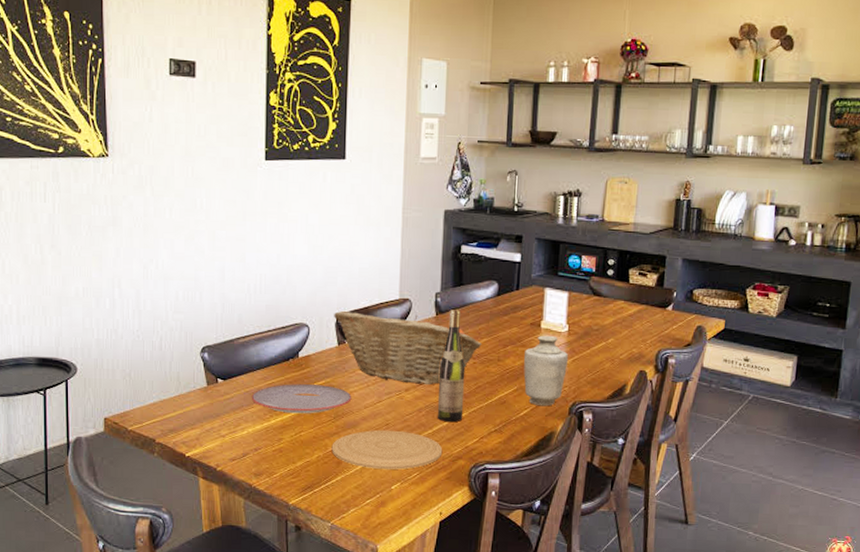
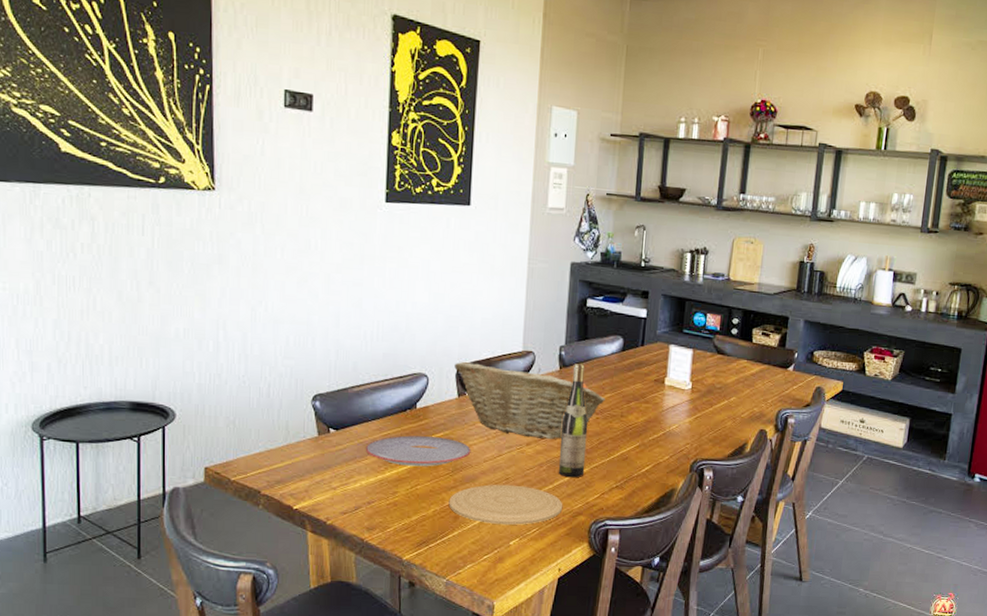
vase: present [524,335,568,407] -> none [646,392,691,463]

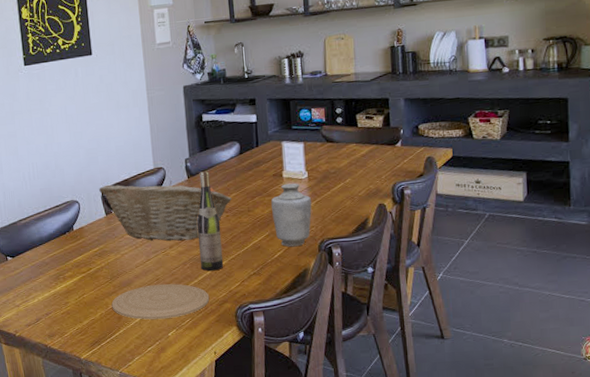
plate: present [365,435,471,467] -> none [37,251,124,280]
vase: none [646,392,691,463] -> present [271,183,312,247]

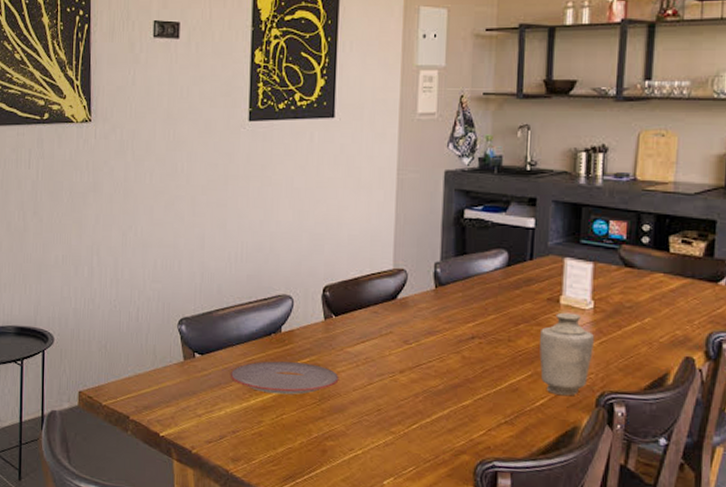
plate: none [37,251,124,280] -> present [230,361,339,395]
fruit basket: present [99,181,232,241] -> none [320,281,489,367]
plate: present [111,283,210,320] -> none [316,416,443,463]
wine bottle: present [197,171,224,271] -> none [436,282,470,411]

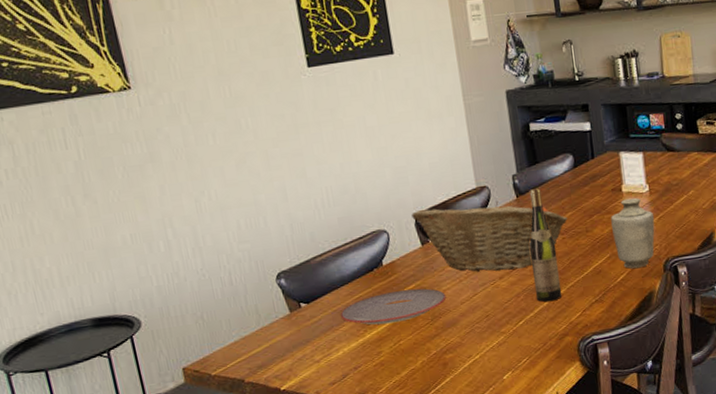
fruit basket: none [320,281,489,367] -> present [411,201,568,272]
wine bottle: none [436,282,470,411] -> present [529,188,562,302]

